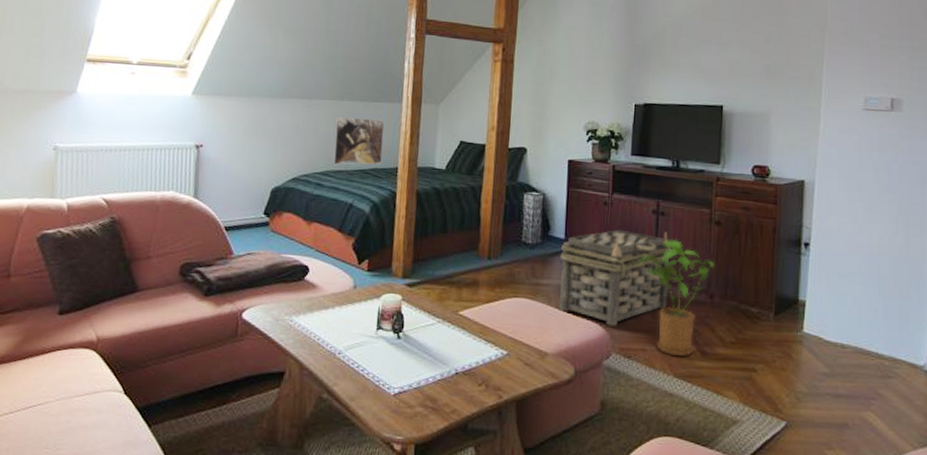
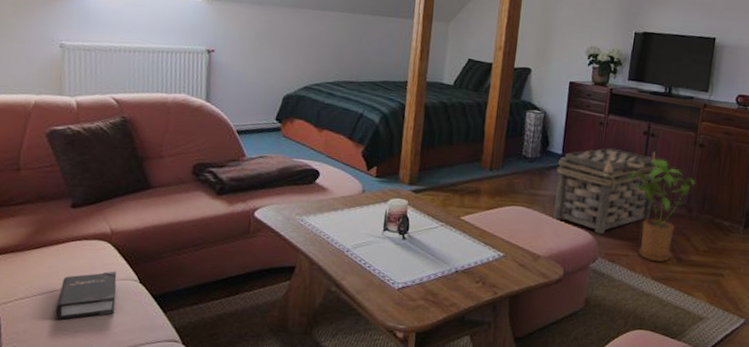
hardback book: none [38,381,102,437] -> present [55,271,117,321]
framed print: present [332,116,385,165] -> none [343,29,396,78]

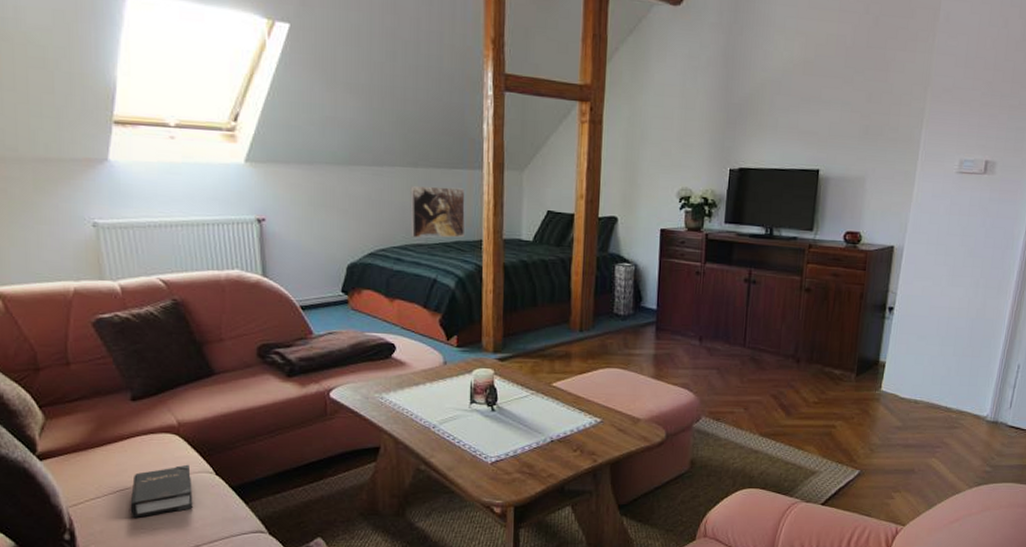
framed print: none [343,29,396,78] -> present [410,185,465,239]
basket: present [552,148,659,234] -> none [650,298,762,392]
house plant: present [626,158,696,263] -> none [728,306,803,418]

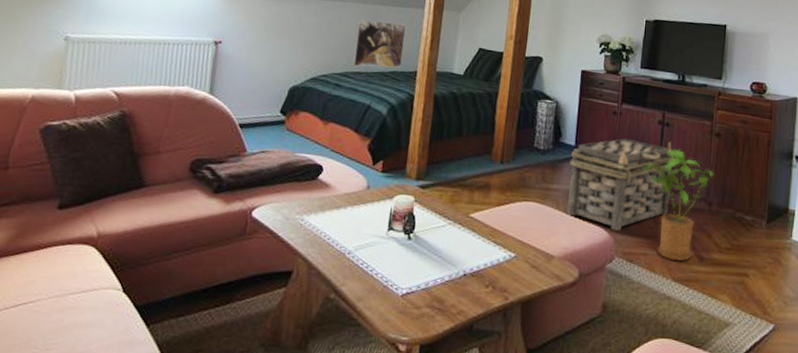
hardback book: present [130,464,193,519] -> none [27,279,99,337]
basket: none [650,298,762,392] -> present [566,138,675,231]
house plant: none [728,306,803,418] -> present [642,149,714,262]

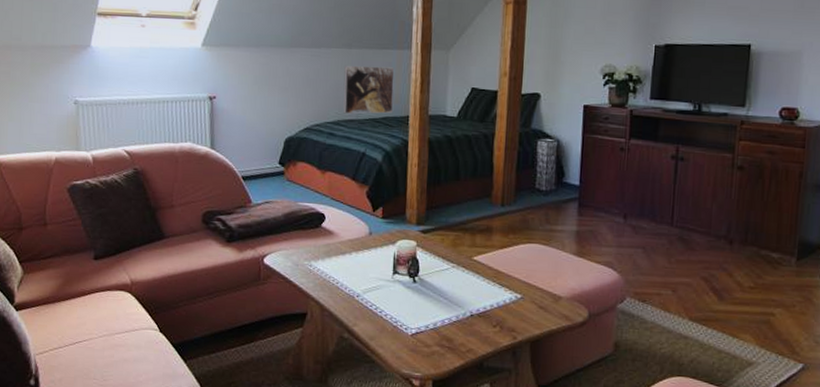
basket: present [566,138,675,231] -> none [572,175,691,271]
house plant: present [642,149,714,262] -> none [654,184,736,301]

